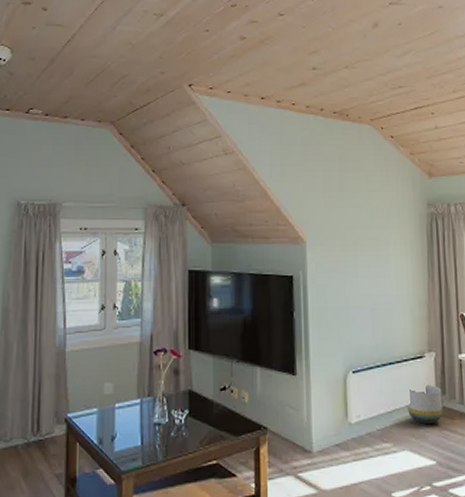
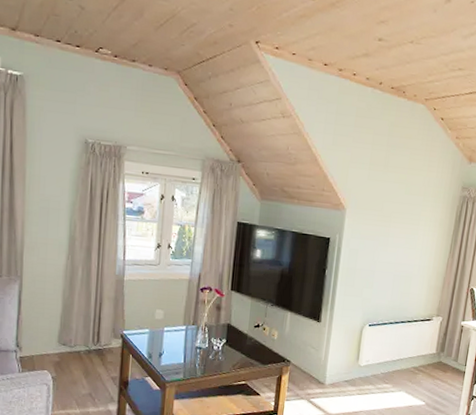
planter: present [406,383,443,425] -> none [409,341,442,374]

